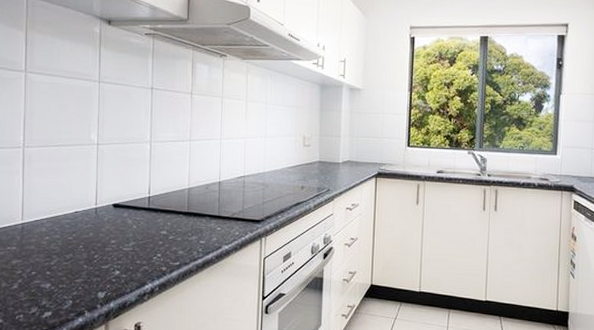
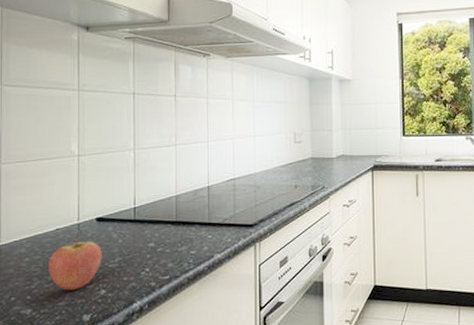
fruit: none [67,218,117,269] -> present [49,235,102,291]

